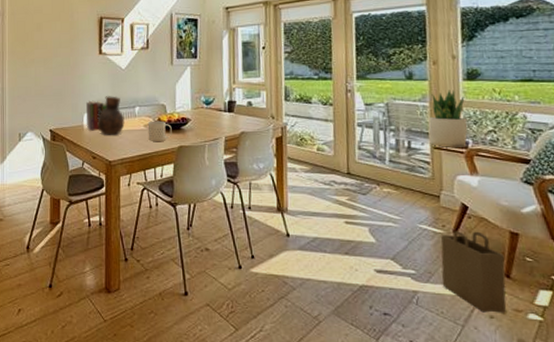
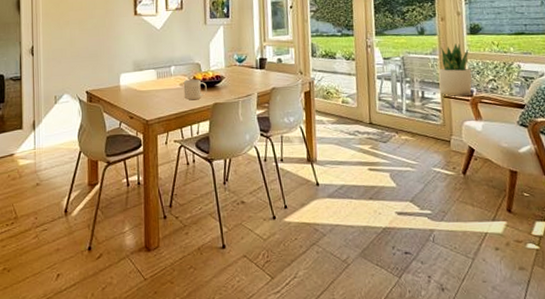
books: present [86,100,106,131] -> none [123,60,143,91]
vase: present [97,96,125,135] -> none [133,56,161,95]
shopping bag: present [440,231,507,313] -> none [452,171,509,245]

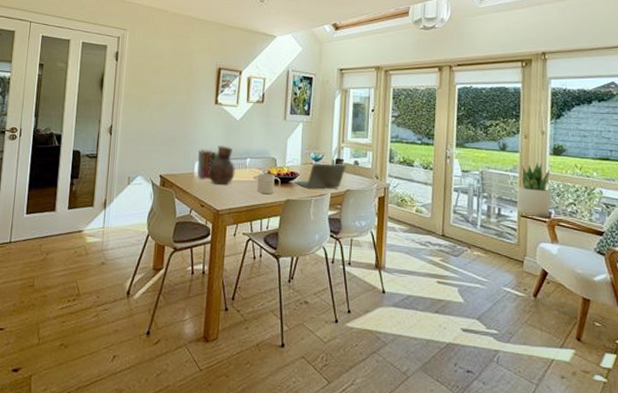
books: none [123,60,143,91] -> present [197,148,218,179]
vase: none [133,56,161,95] -> present [208,146,235,185]
laptop: none [221,63,270,91] -> present [295,163,346,189]

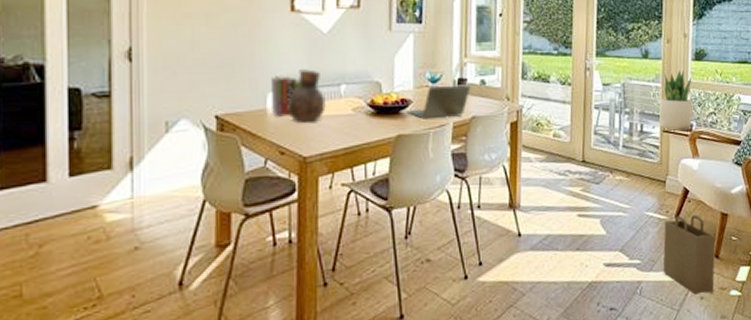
mug: present [257,173,281,195] -> none [357,102,389,131]
shopping bag: none [520,295,577,374] -> present [663,214,716,295]

